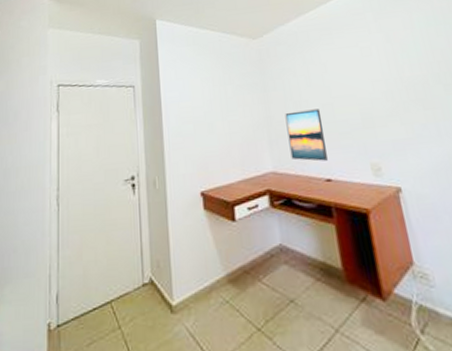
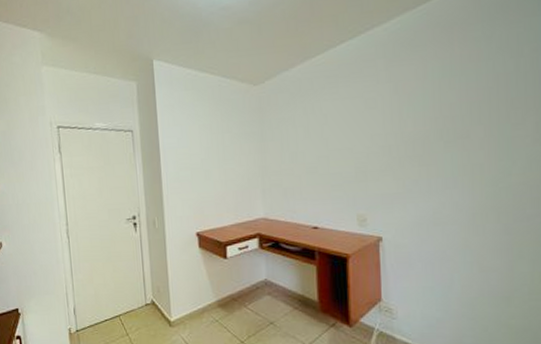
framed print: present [285,109,328,161] -> none [280,161,317,211]

